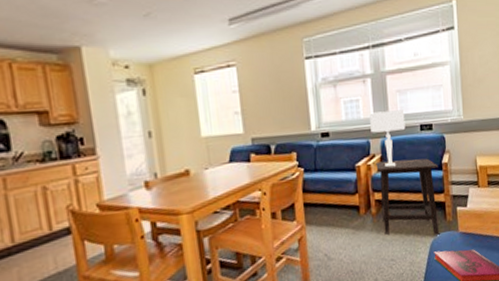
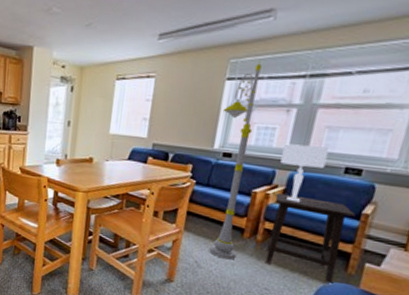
floor lamp: none [309,36,360,243] -> present [209,60,262,260]

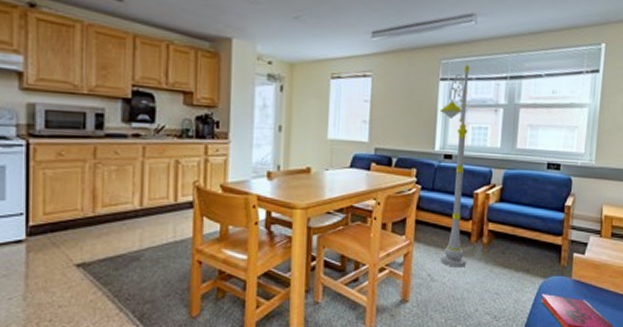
side table: present [265,193,356,283] -> none [492,192,561,278]
table lamp: present [280,143,330,203] -> none [495,142,533,200]

